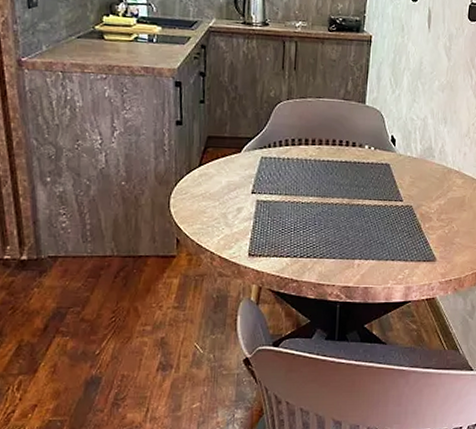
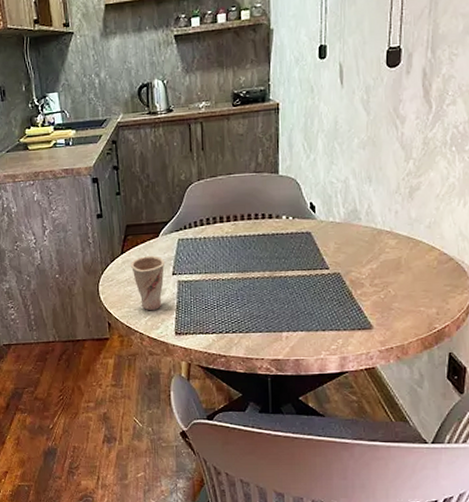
cup: none [207,171,246,230] -> present [130,255,165,311]

